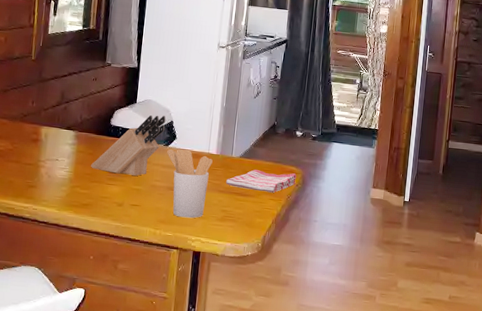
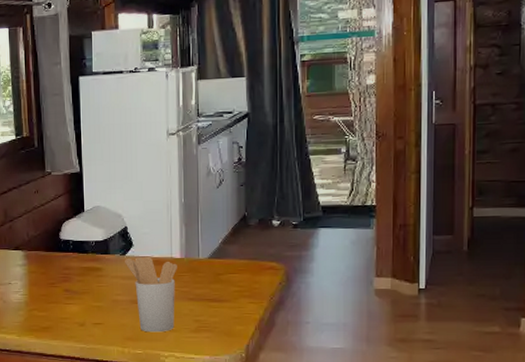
knife block: present [91,114,166,176] -> none [45,222,120,292]
dish towel: present [226,170,296,193] -> none [196,270,278,295]

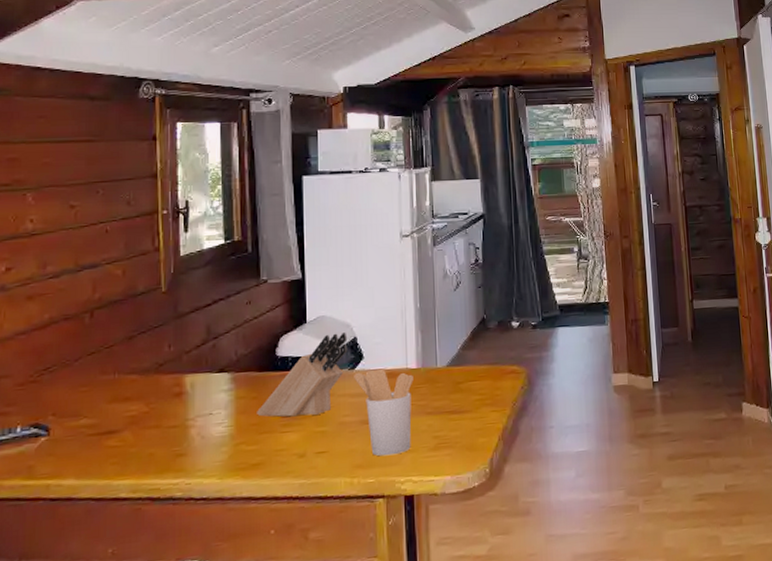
knife block: none [45,222,120,292] -> present [257,332,348,417]

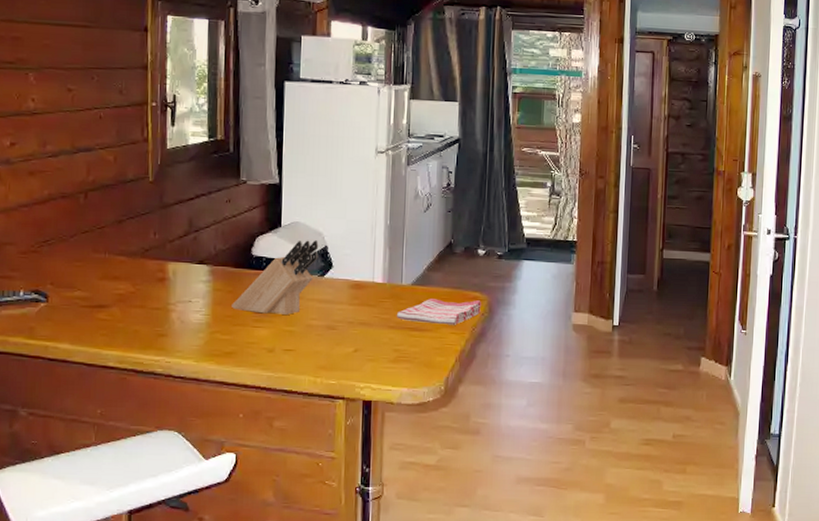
utensil holder: present [354,368,413,457] -> none [323,279,379,362]
dish towel: none [434,374,520,405] -> present [397,299,481,325]

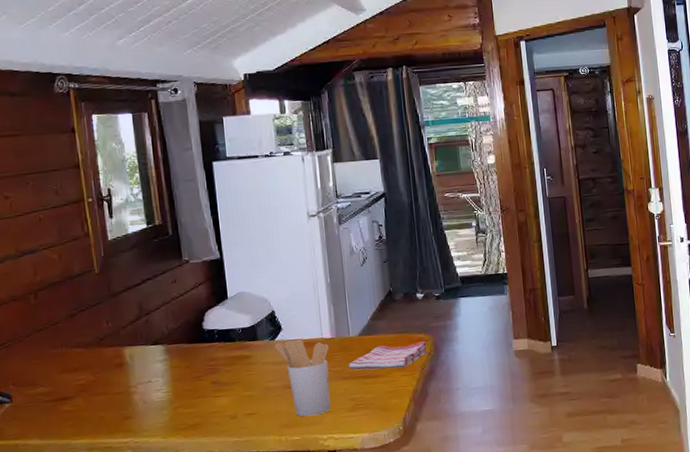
knife block: present [232,240,319,315] -> none [190,307,267,384]
utensil holder: none [323,279,379,362] -> present [274,339,331,417]

